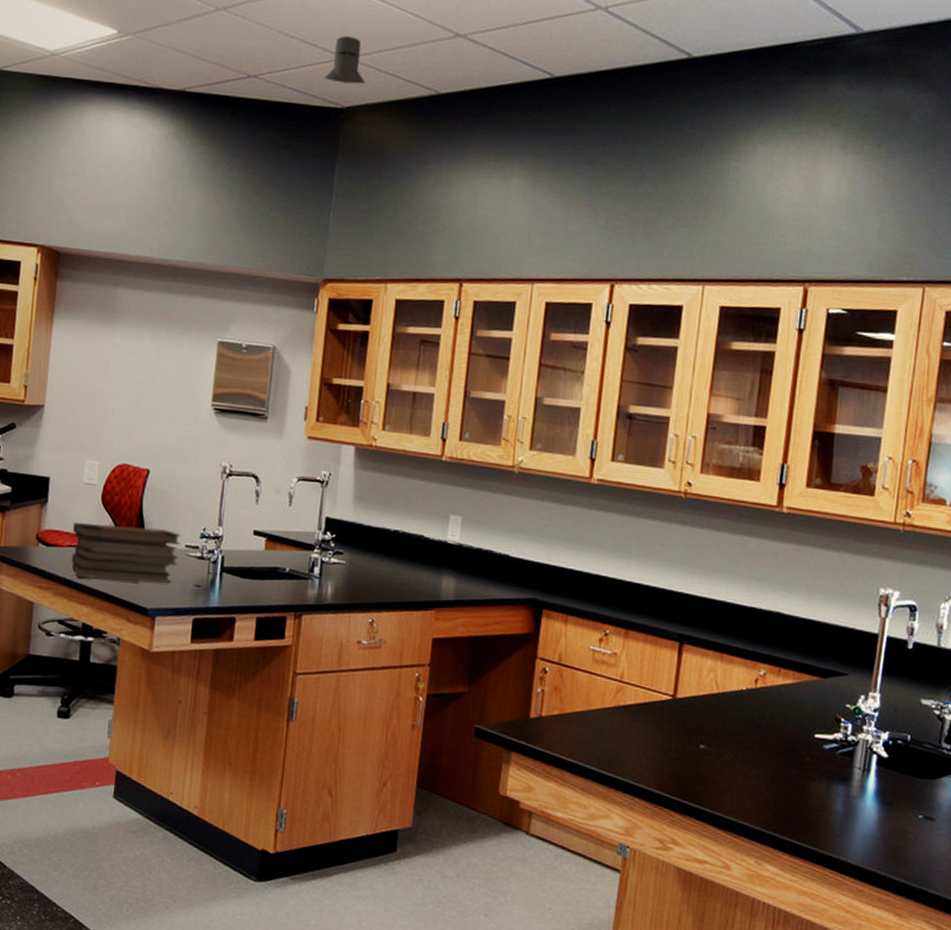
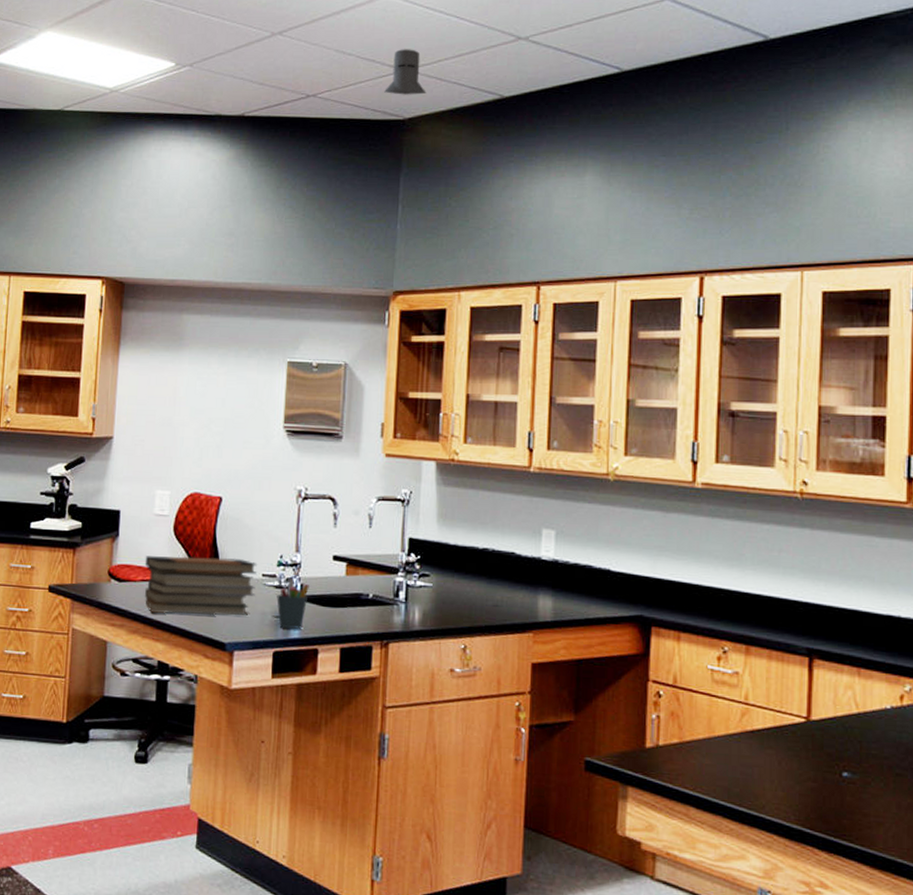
pen holder: none [198,549,230,598] -> present [276,577,309,629]

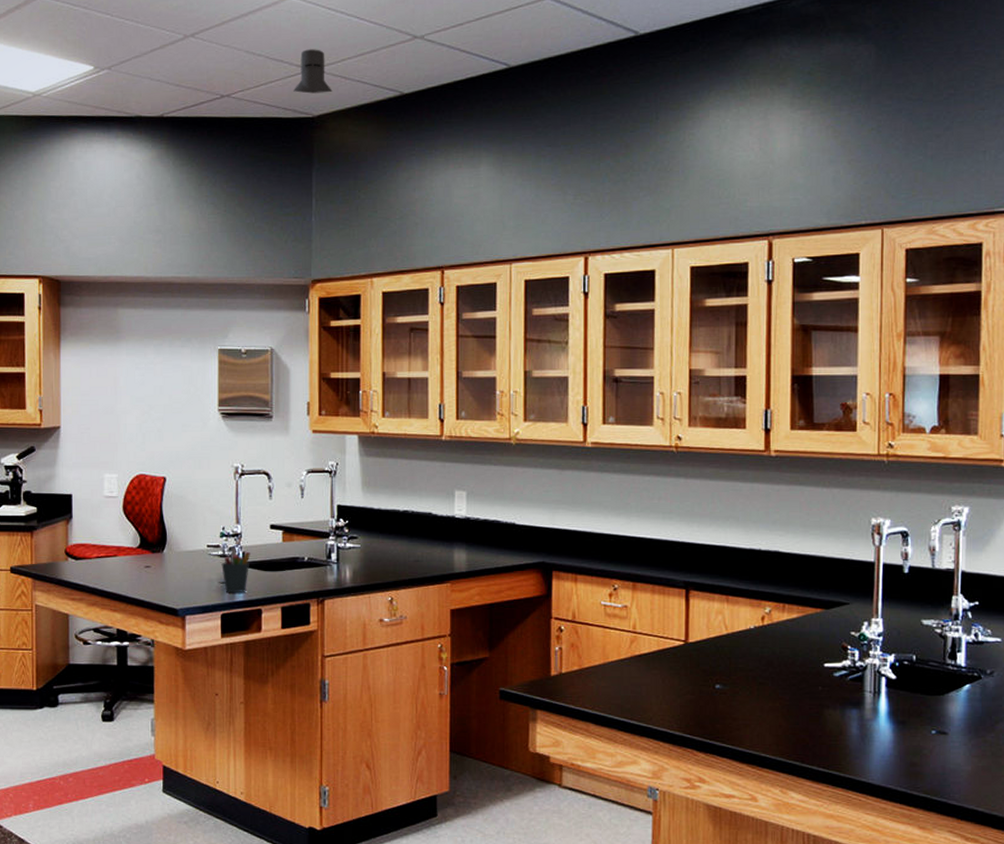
book stack: present [144,556,257,616] -> none [98,533,202,586]

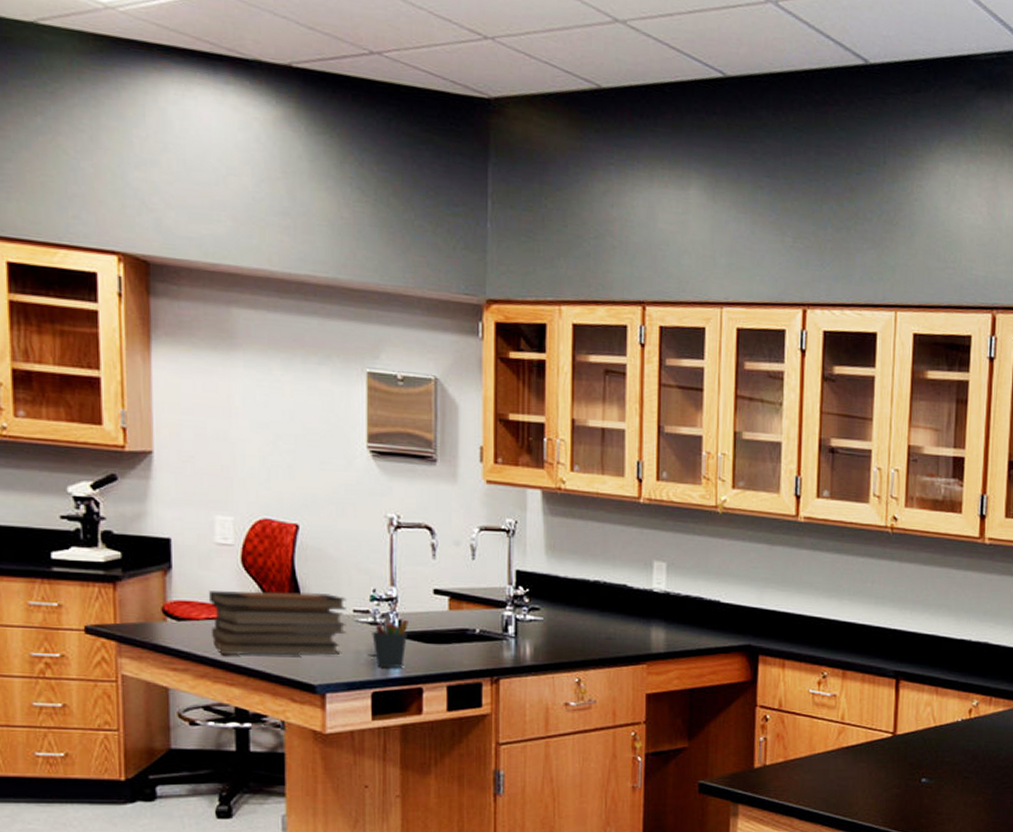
book stack: none [98,533,202,586] -> present [208,591,346,656]
knight helmet: present [293,49,333,94] -> none [465,11,514,71]

